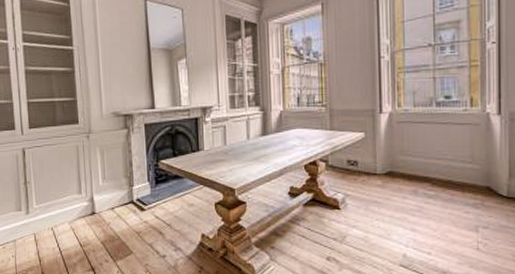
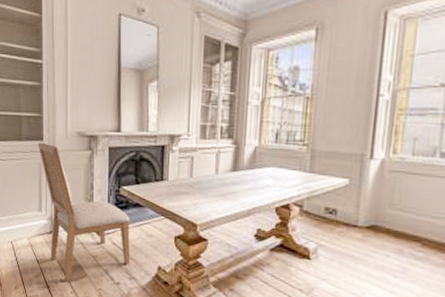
chair: none [73,125,175,262] -> present [37,142,131,282]

